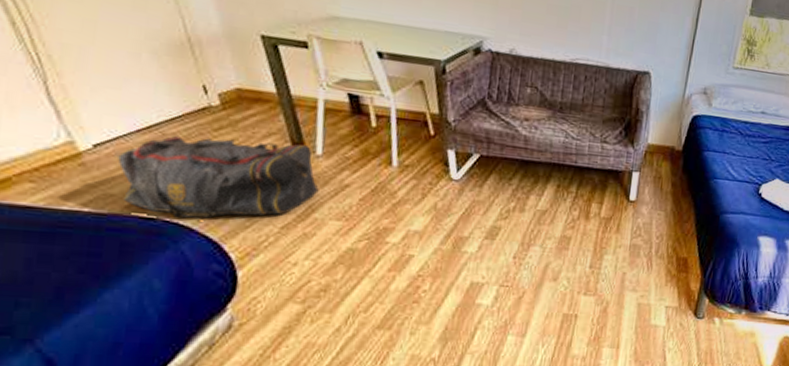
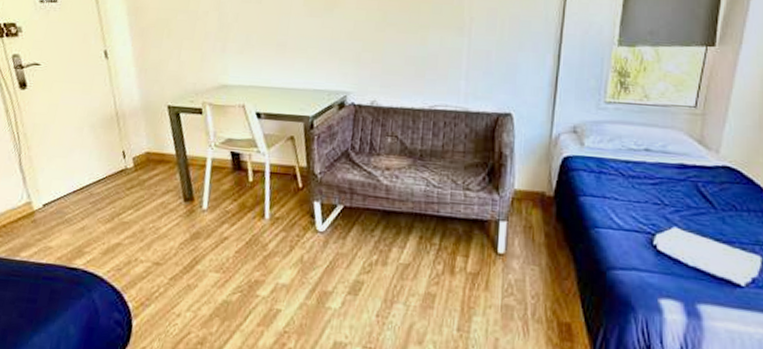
duffel bag: present [117,135,319,220] -> none [57,194,203,271]

